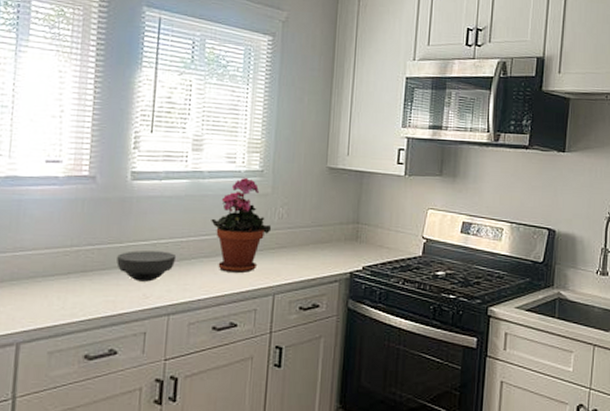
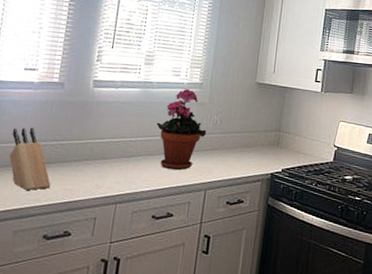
knife block: none [35,231,89,304] -> present [9,127,51,190]
bowl: present [117,250,177,282] -> none [76,147,126,174]

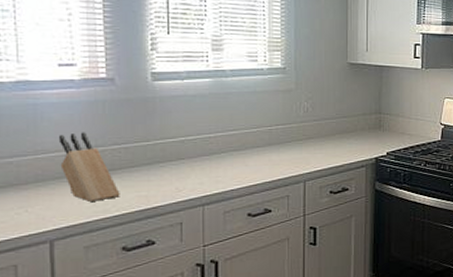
potted plant: present [156,88,207,170] -> none [237,74,298,163]

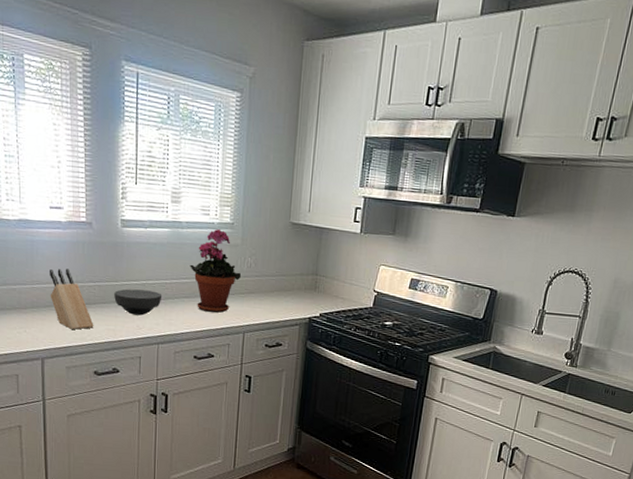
bowl: none [145,147,206,177] -> present [114,289,162,316]
potted plant: none [237,74,298,163] -> present [190,228,242,313]

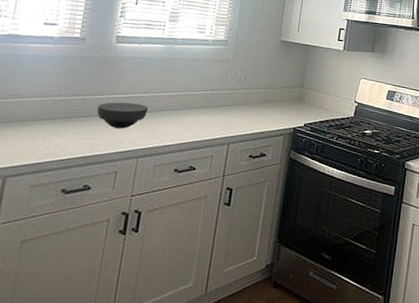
knife block: present [50,268,94,330] -> none [26,82,71,145]
potted plant: present [190,228,242,313] -> none [180,45,231,125]

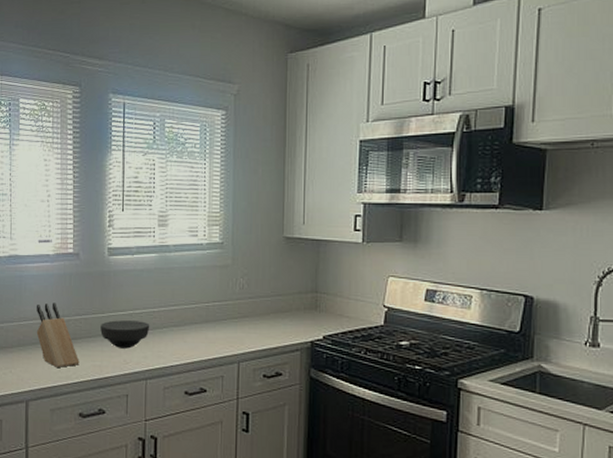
knife block: none [26,82,71,145] -> present [36,302,80,368]

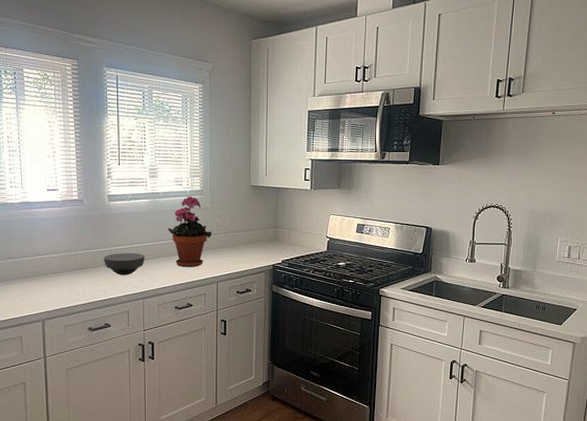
knife block: present [36,302,80,368] -> none [48,240,87,292]
potted plant: none [178,249,234,341] -> present [168,196,212,267]

